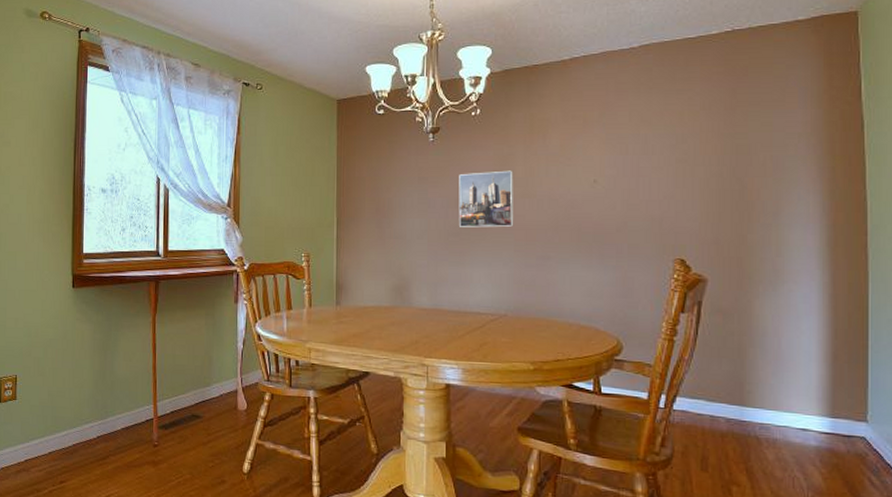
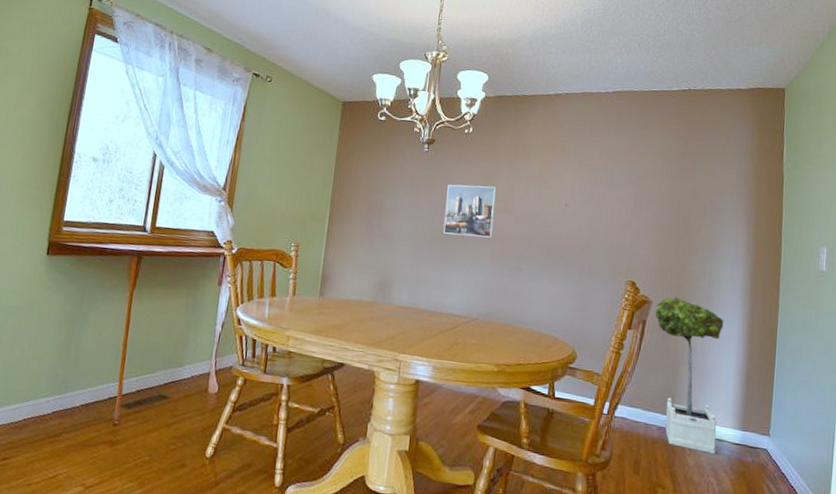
potted tree: none [712,271,799,445] -> present [655,296,724,454]

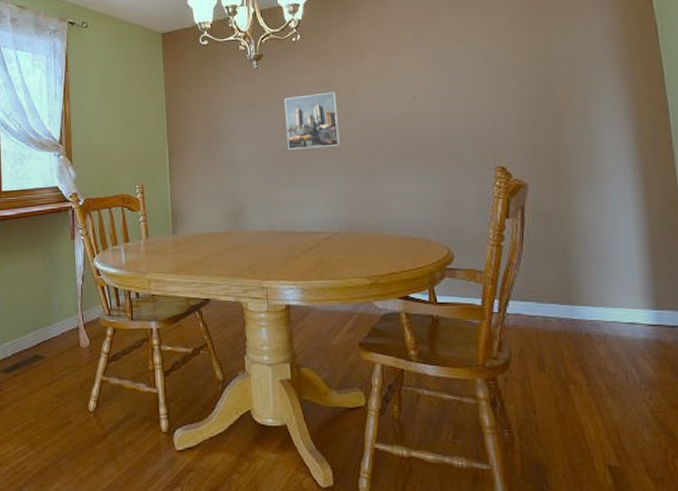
potted tree: present [655,296,724,454] -> none [533,174,629,339]

